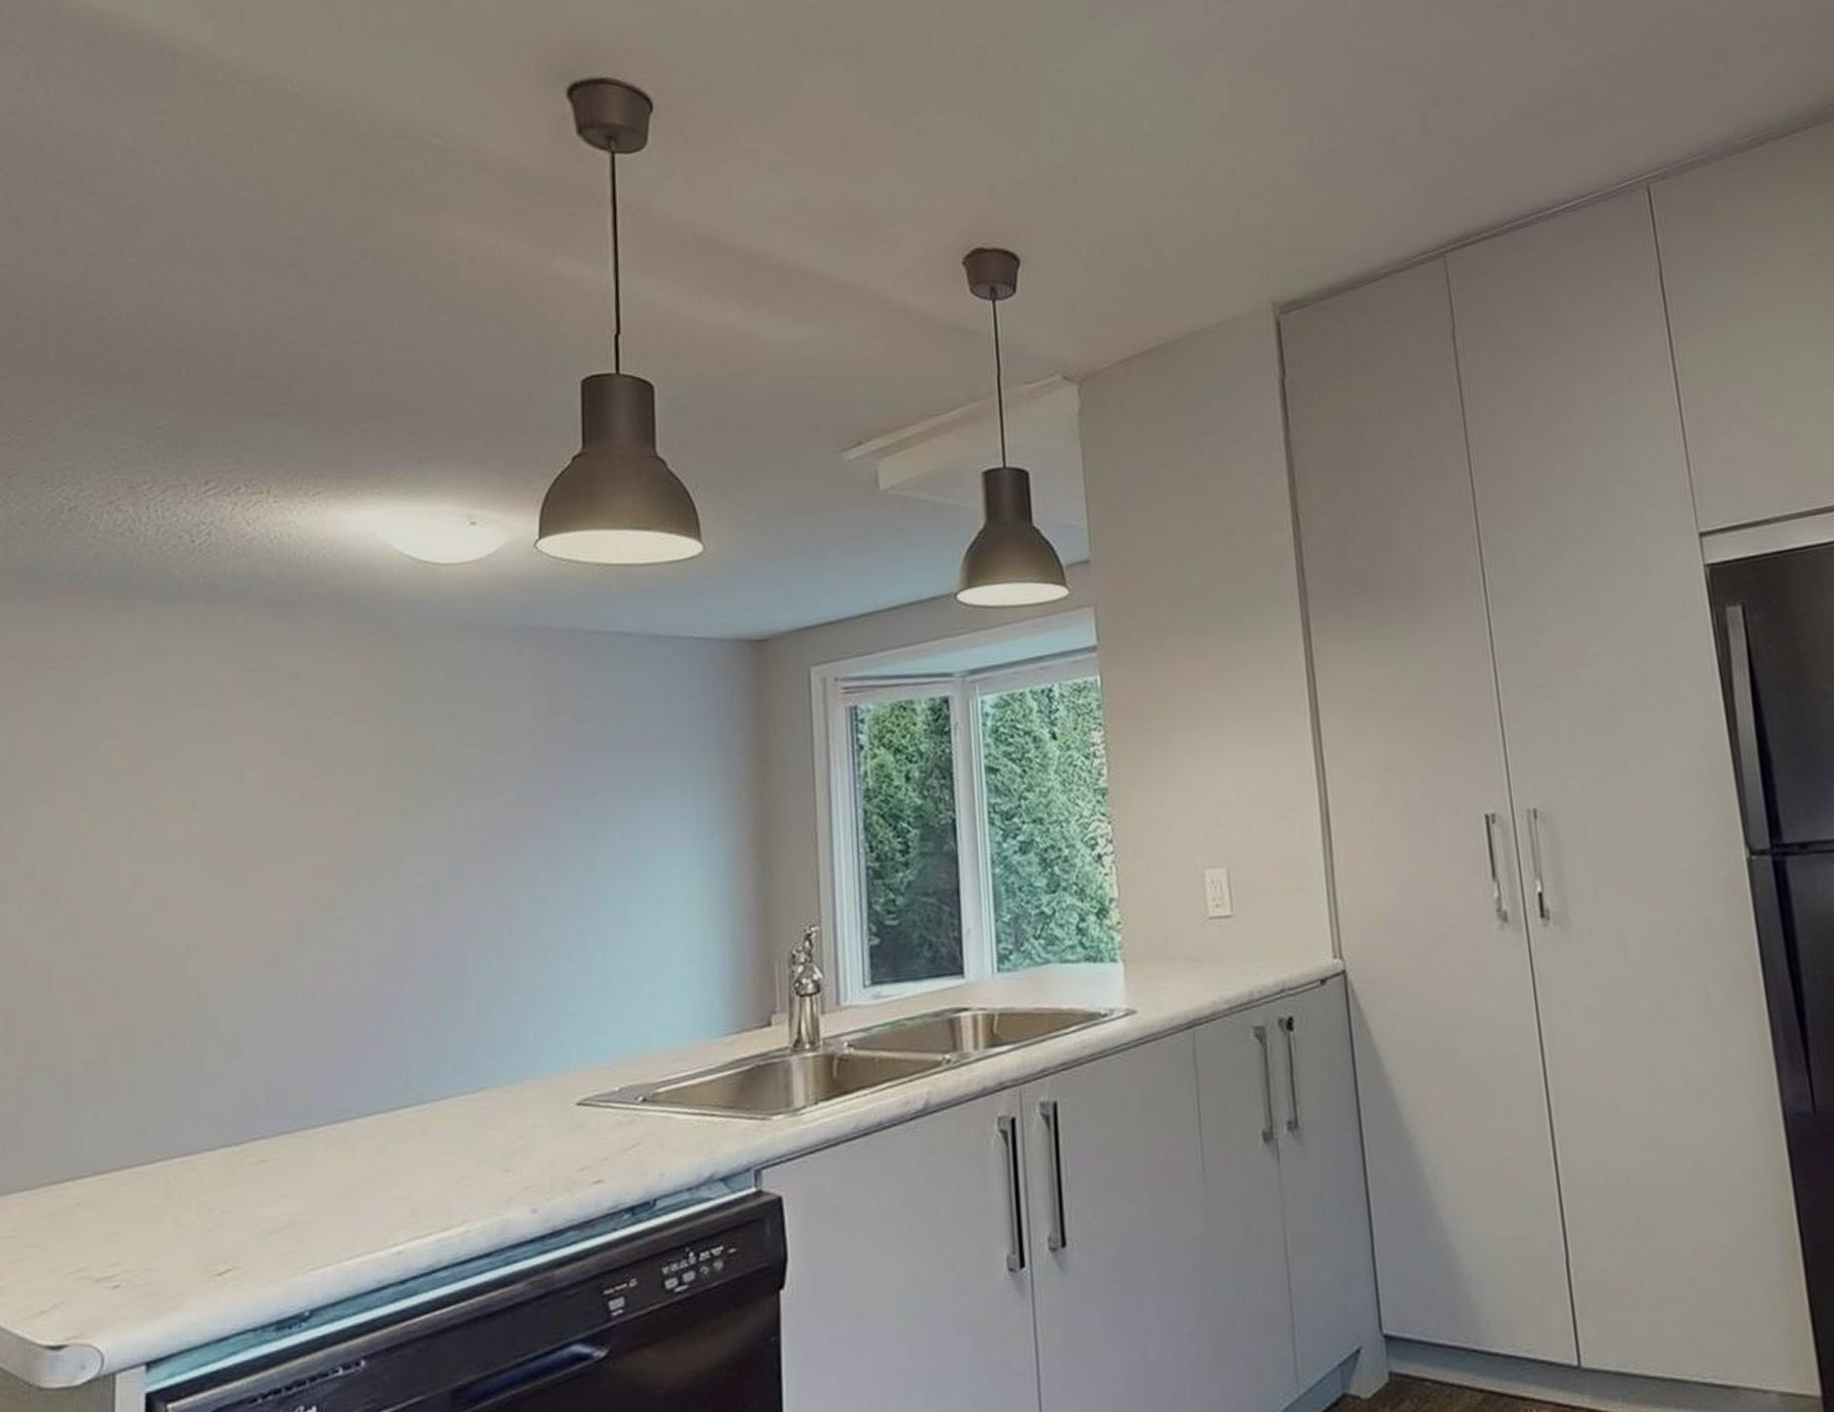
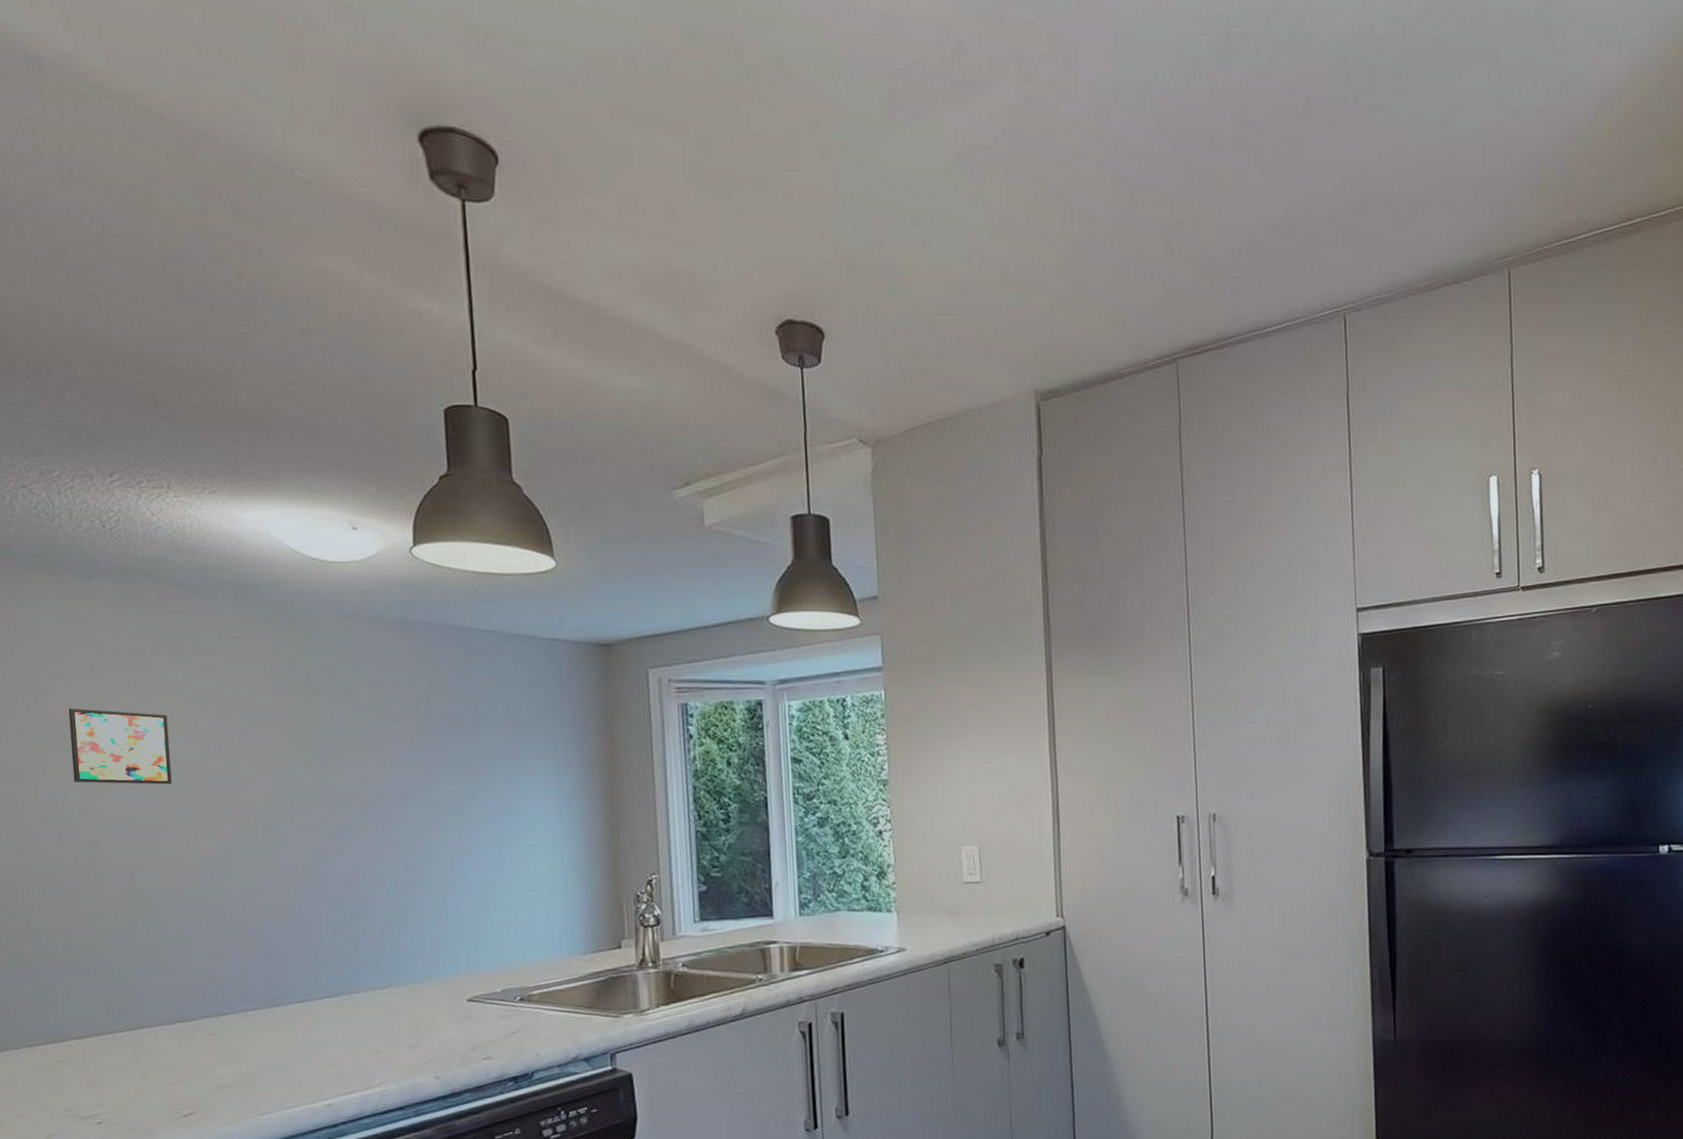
wall art: none [130,755,243,846] -> present [68,708,172,785]

